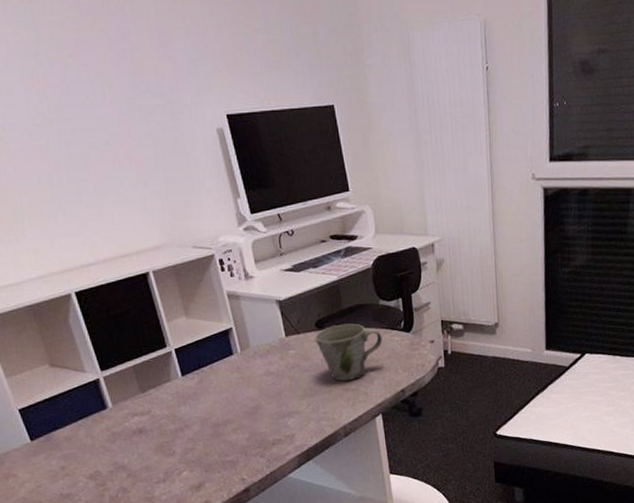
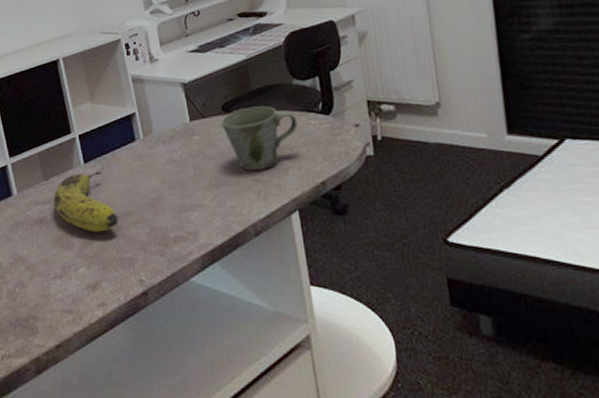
fruit: none [151,384,219,440] -> present [52,172,118,232]

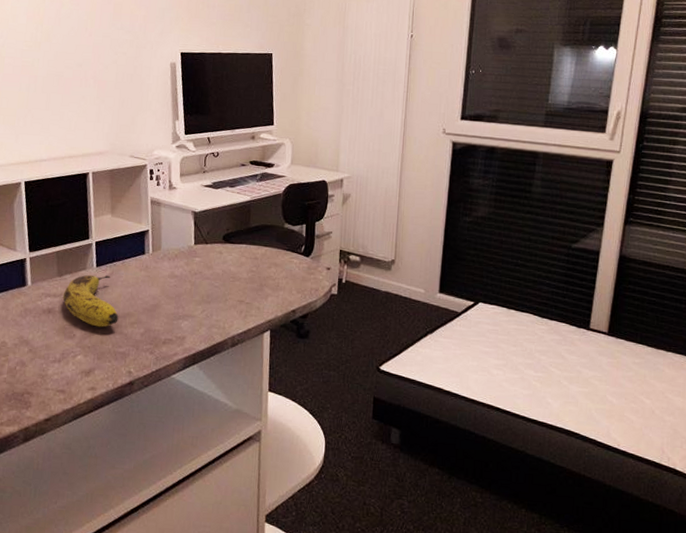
mug: present [221,106,298,171] -> none [220,240,282,294]

